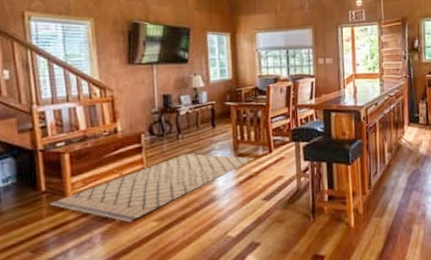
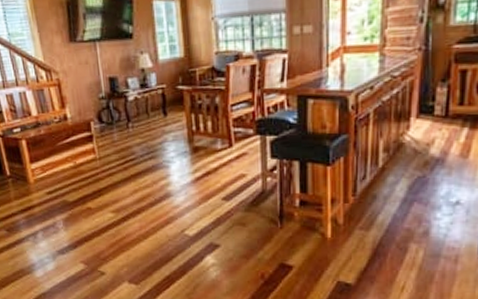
rug: present [50,153,254,223] -> none [15,144,212,212]

